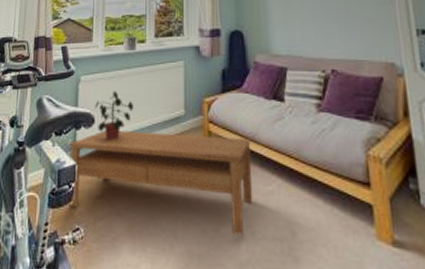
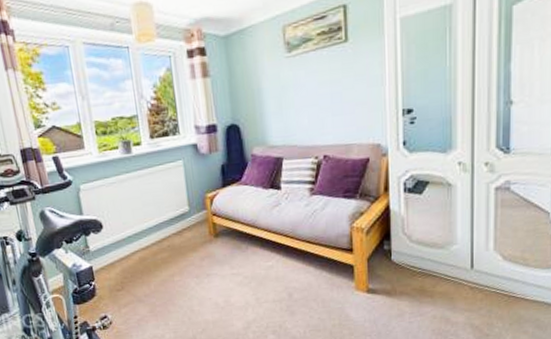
coffee table: present [69,131,253,235] -> none [82,225,256,303]
potted plant: present [94,91,133,140] -> none [100,196,139,242]

